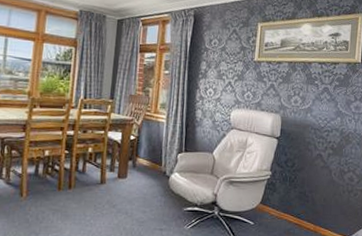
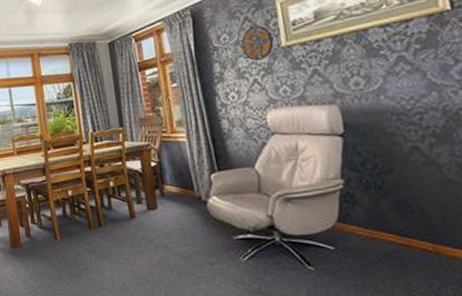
manhole cover: none [225,39,250,68] -> present [240,25,274,61]

